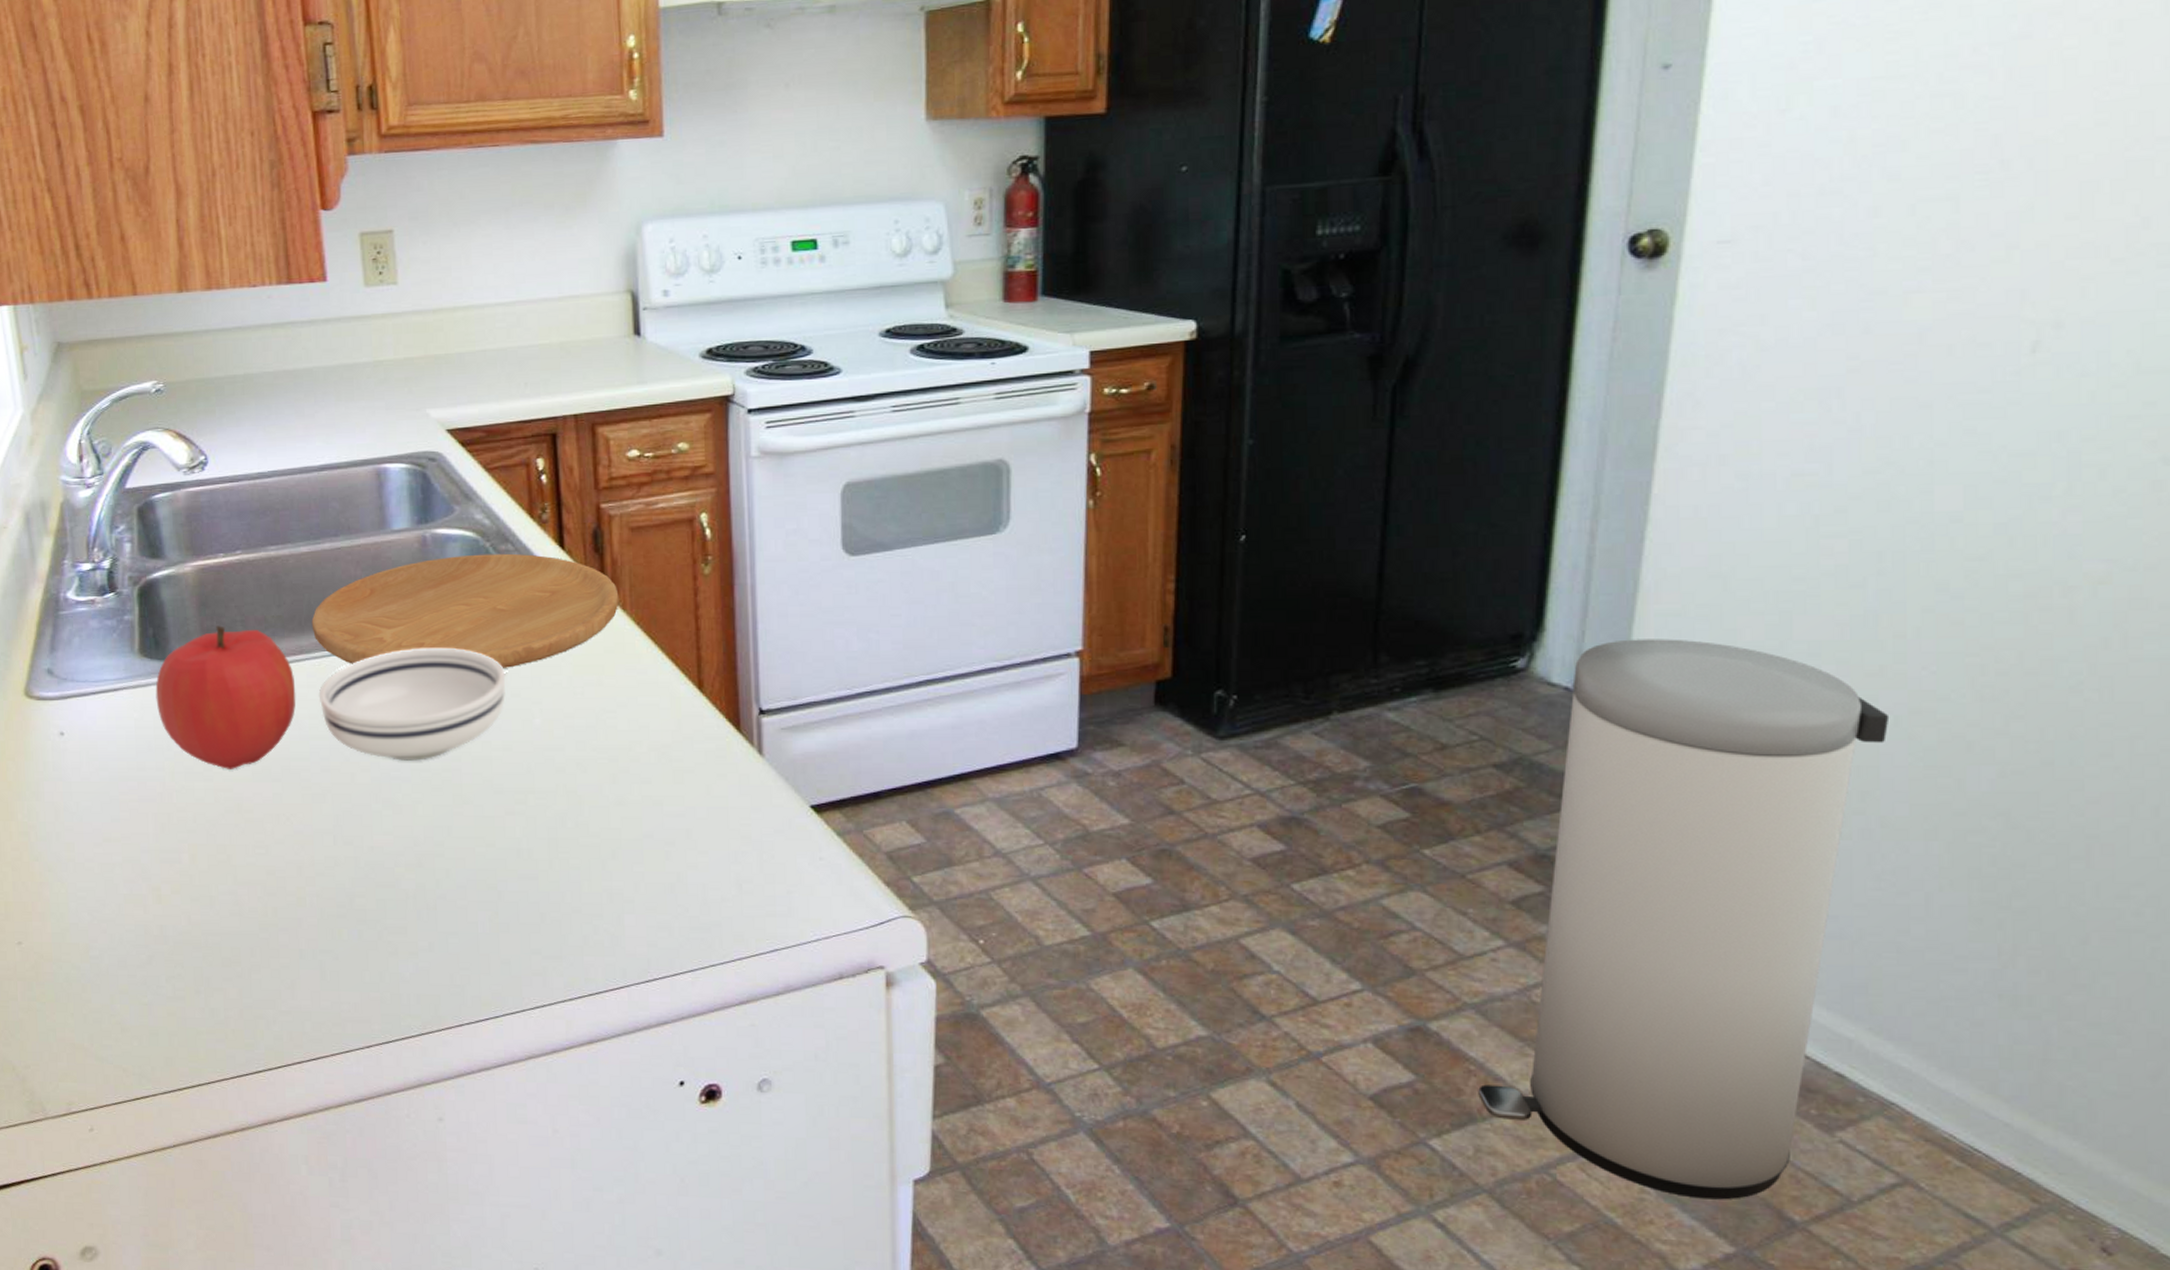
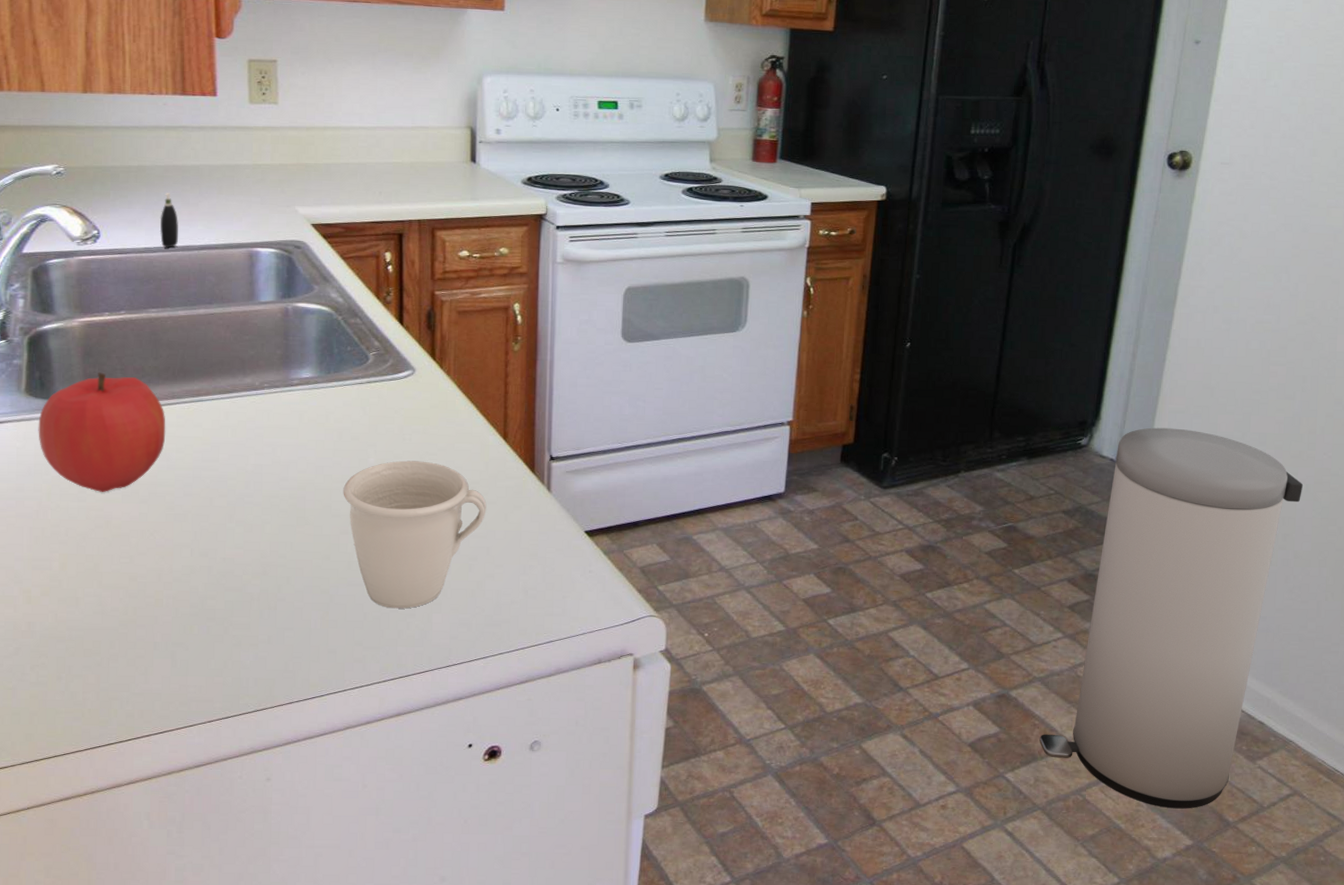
soap dispenser: none [272,404,295,470] -> present [159,193,178,247]
cutting board: present [311,553,619,668] -> none [184,325,445,417]
bowl: present [318,647,506,761] -> none [186,398,348,489]
mug: none [505,720,683,908] -> present [343,460,487,609]

